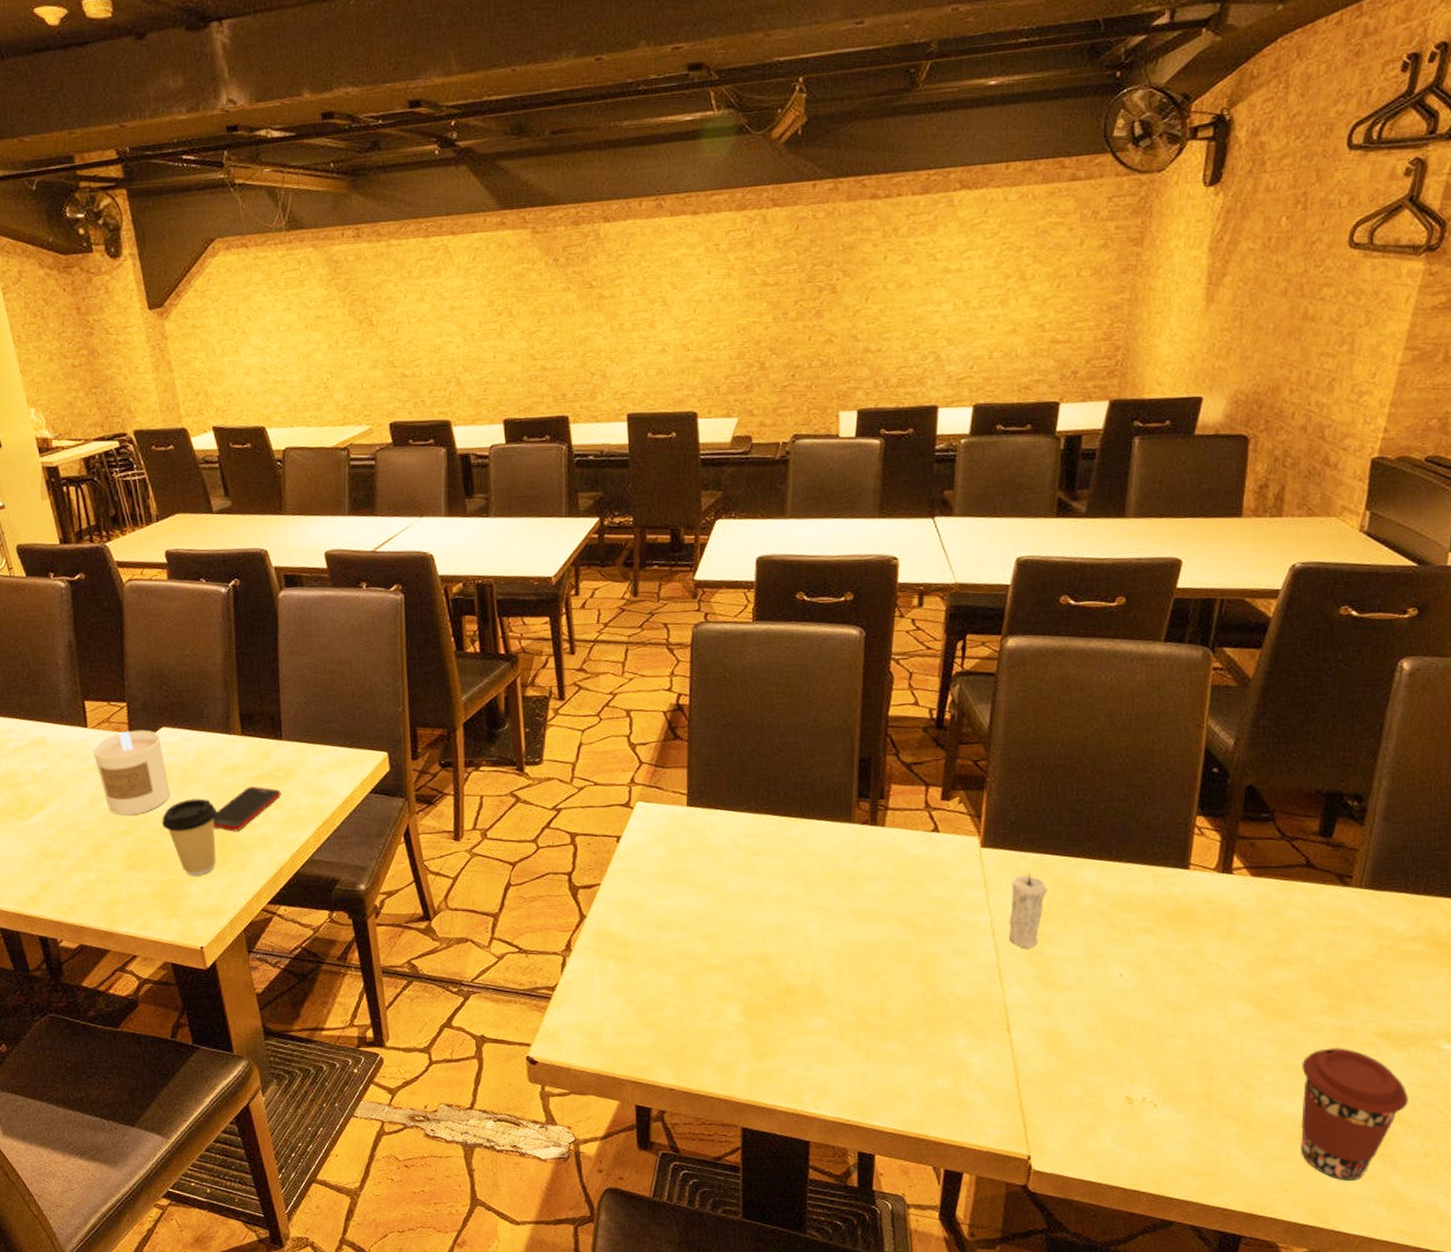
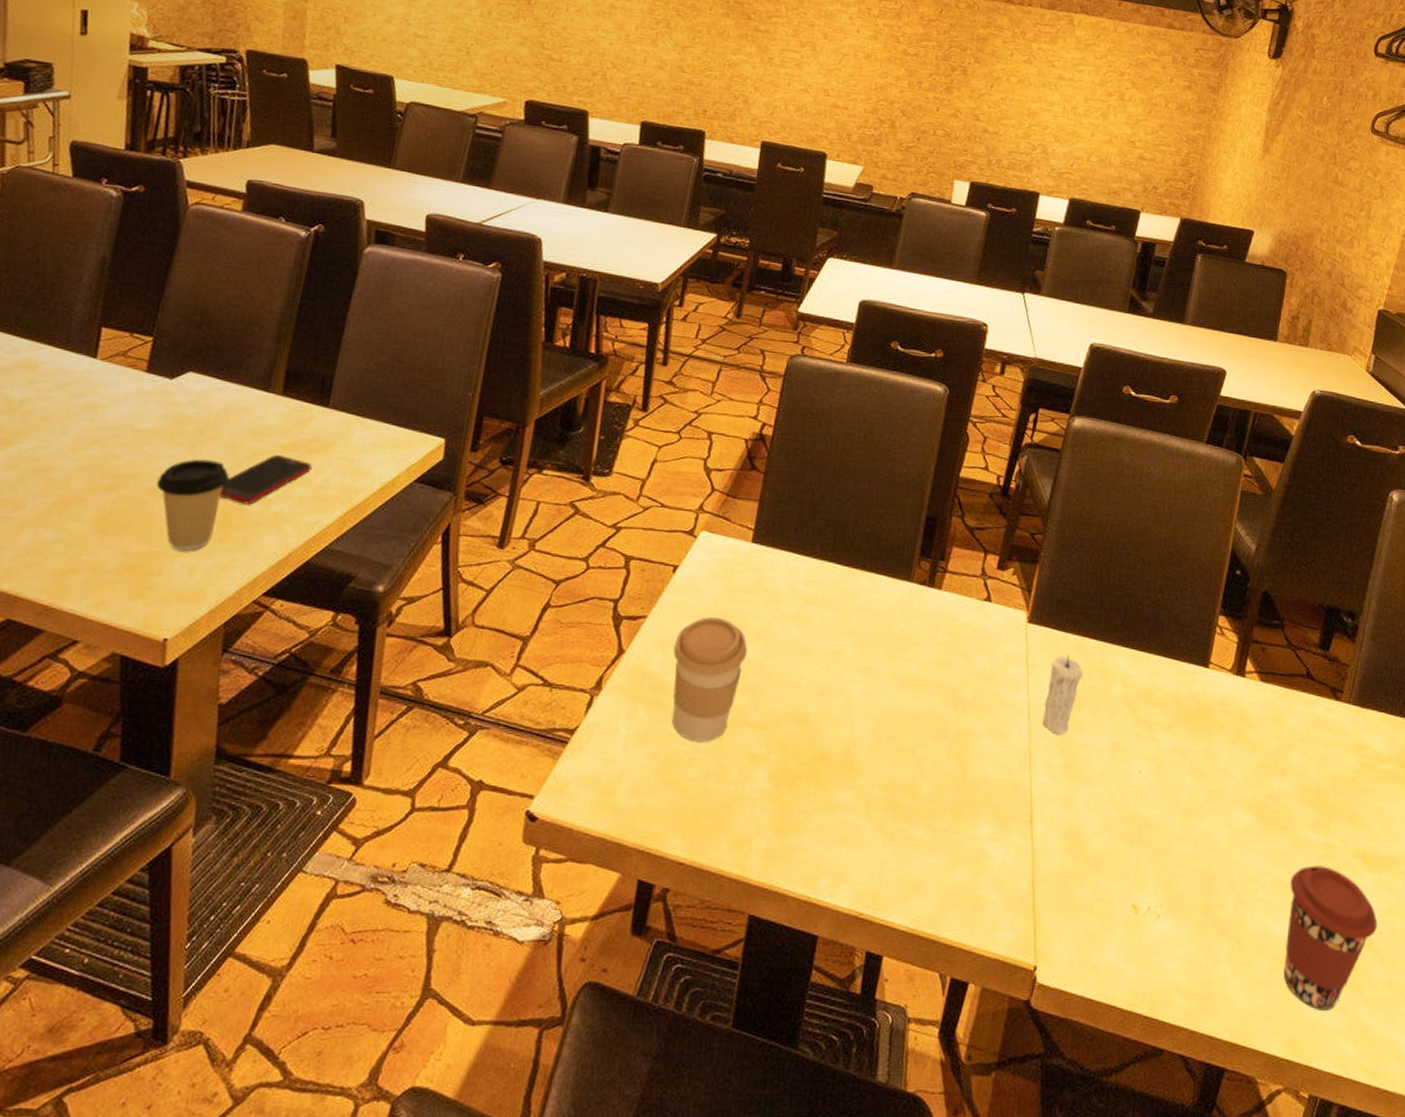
candle: present [93,730,170,816] -> none [94,369,183,469]
coffee cup: none [630,878,701,987] -> present [672,617,748,742]

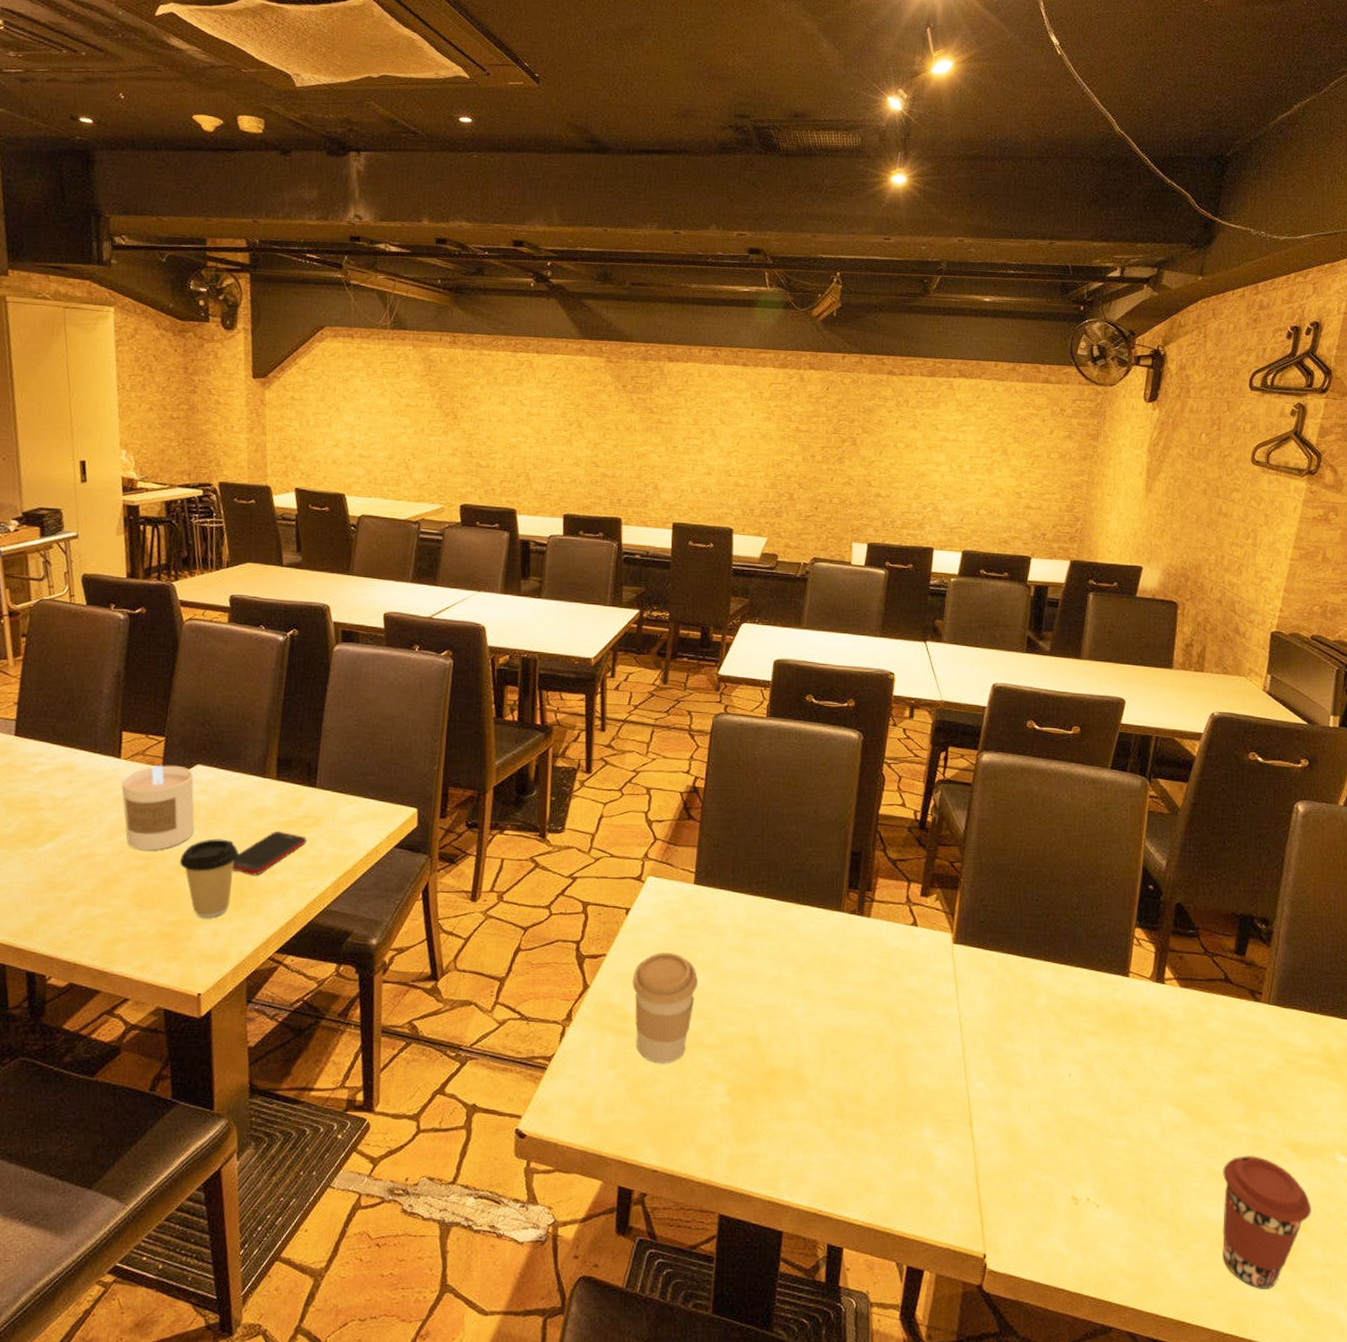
candle: none [94,369,183,469] -> present [121,765,194,851]
candle: present [1043,654,1083,734] -> none [974,970,1009,1043]

